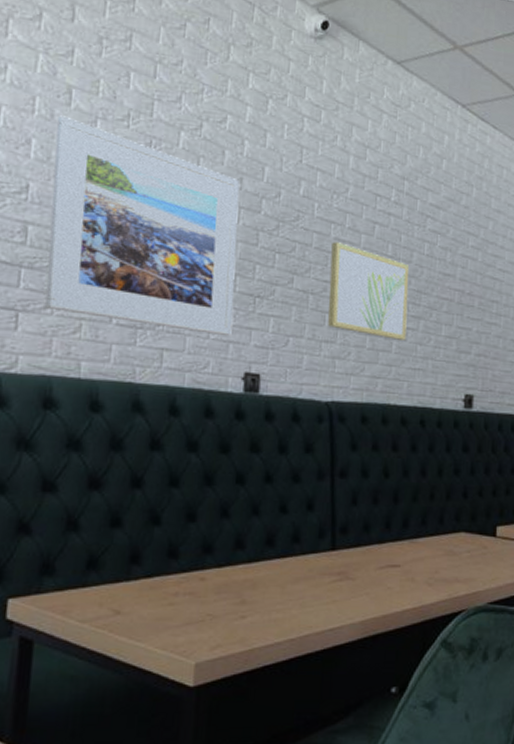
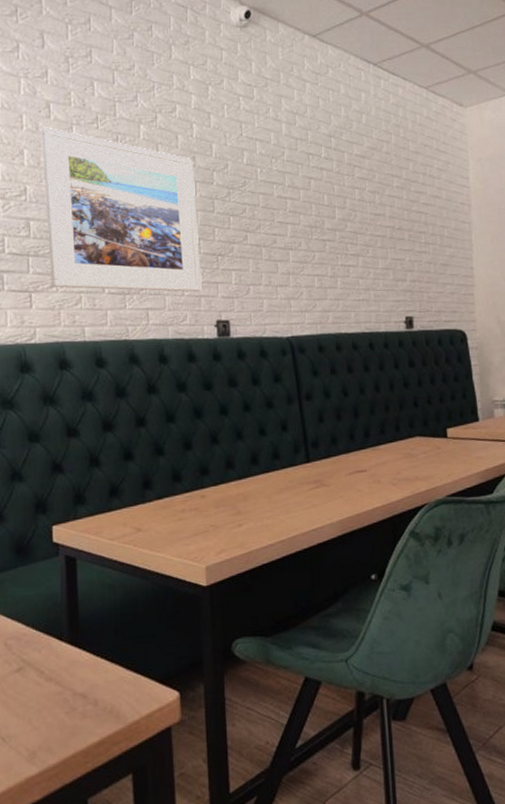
wall art: present [328,242,409,340] -> none [276,199,348,277]

